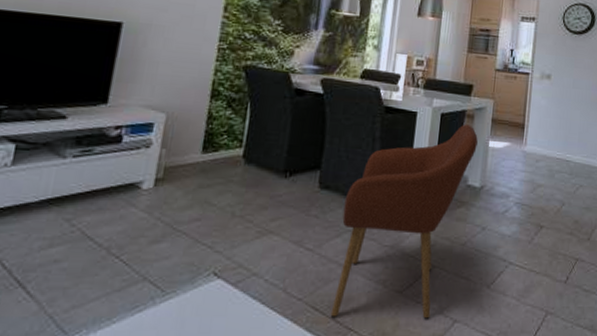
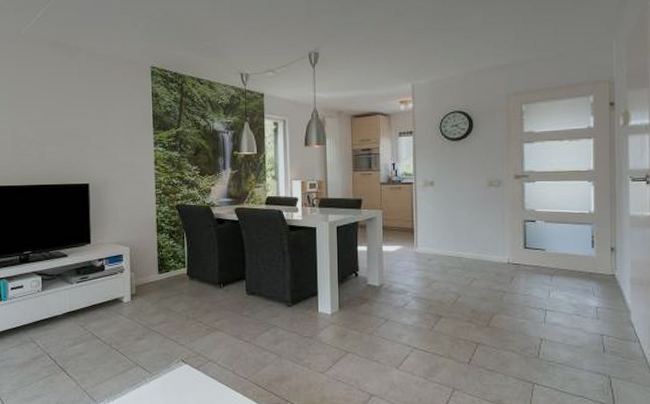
armchair: present [330,124,478,320] -> none [268,233,372,395]

